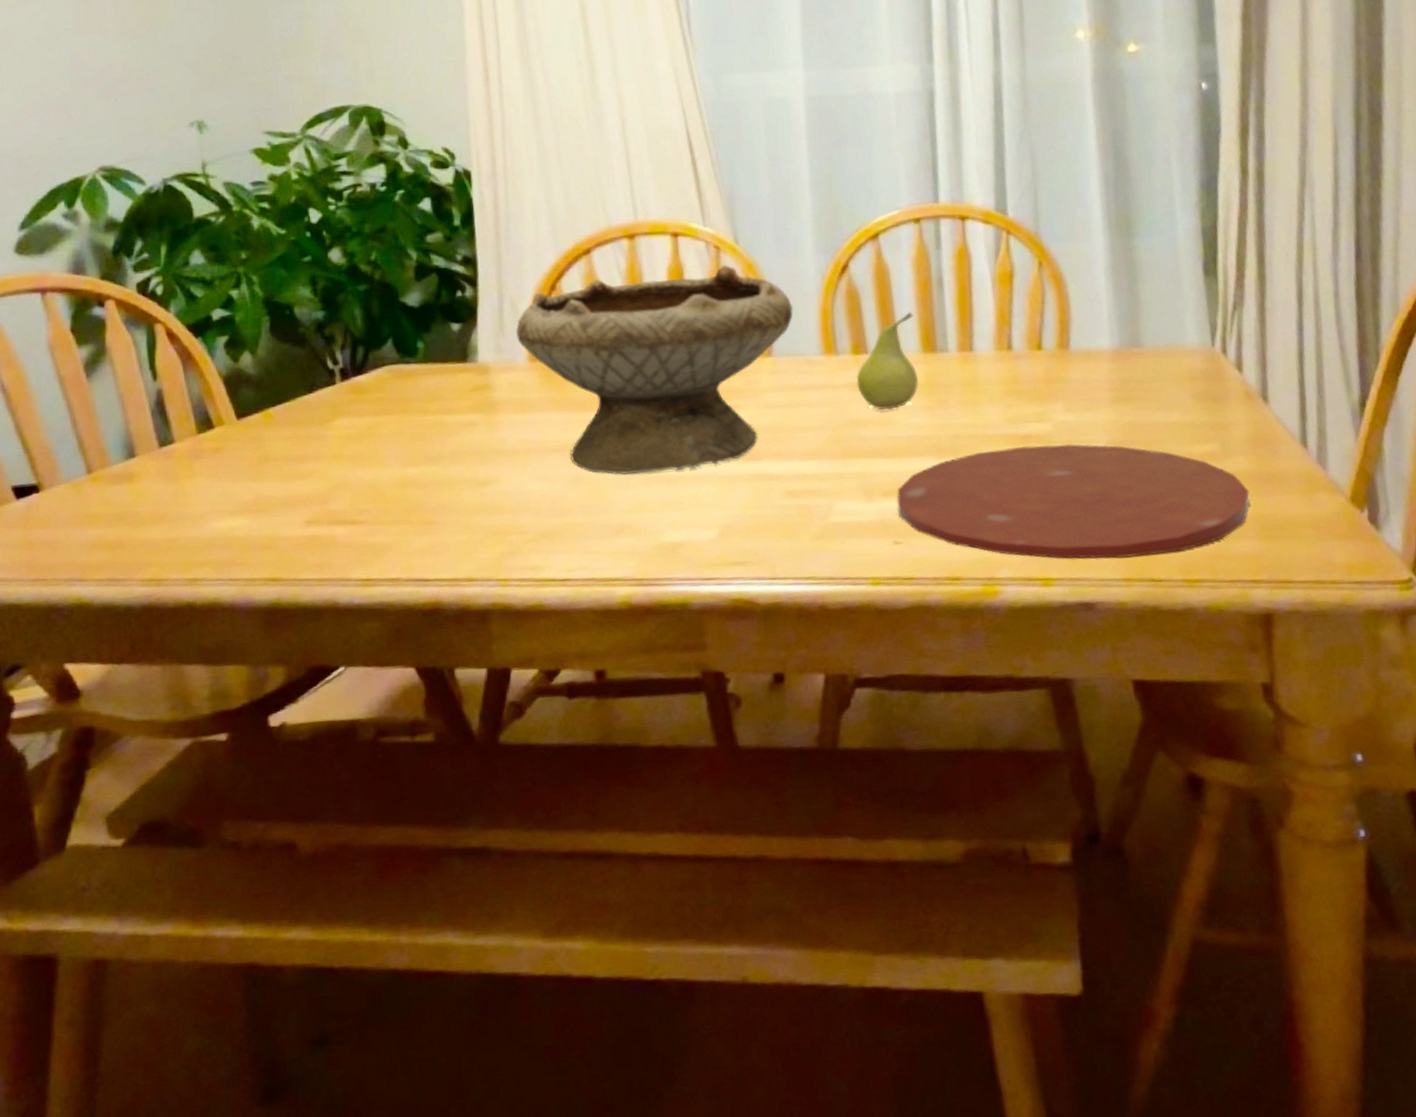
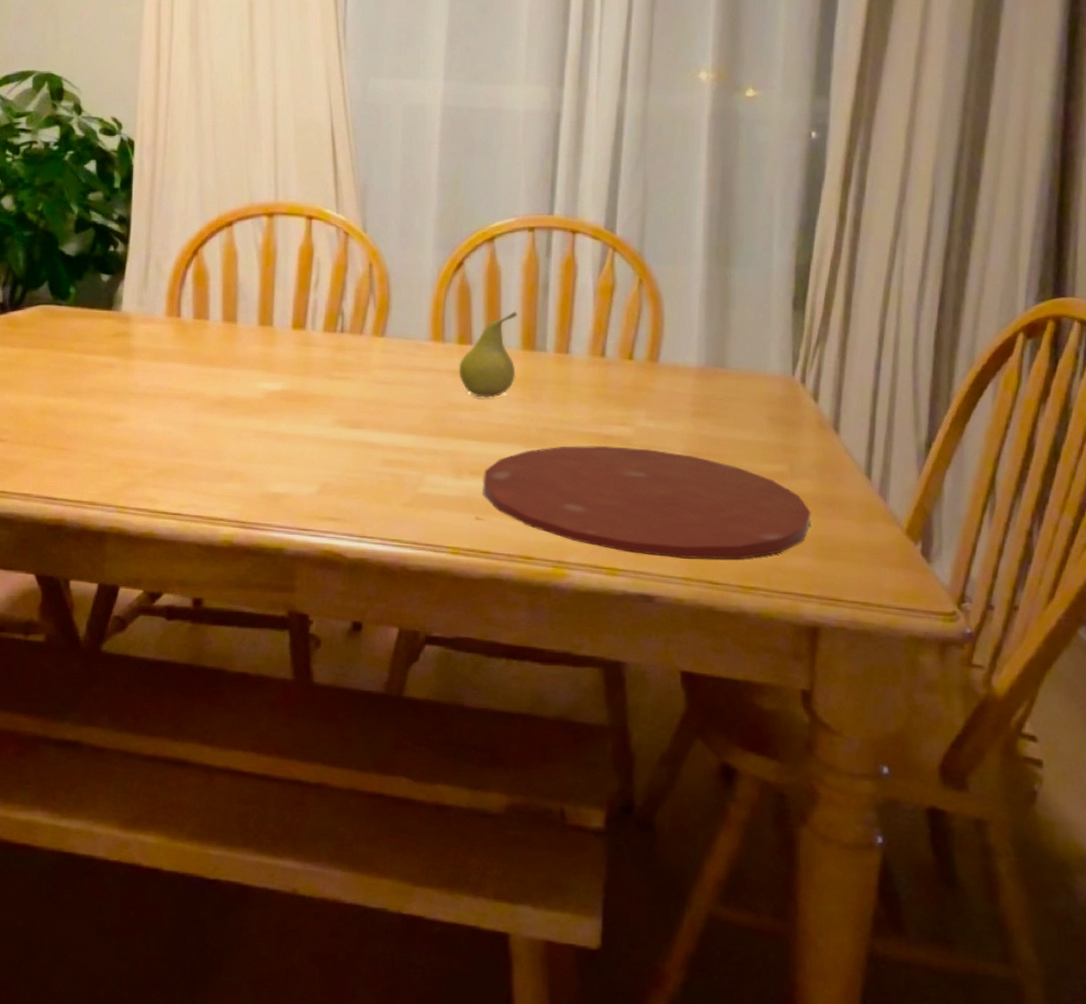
bowl: present [516,265,794,476] -> none [158,250,410,429]

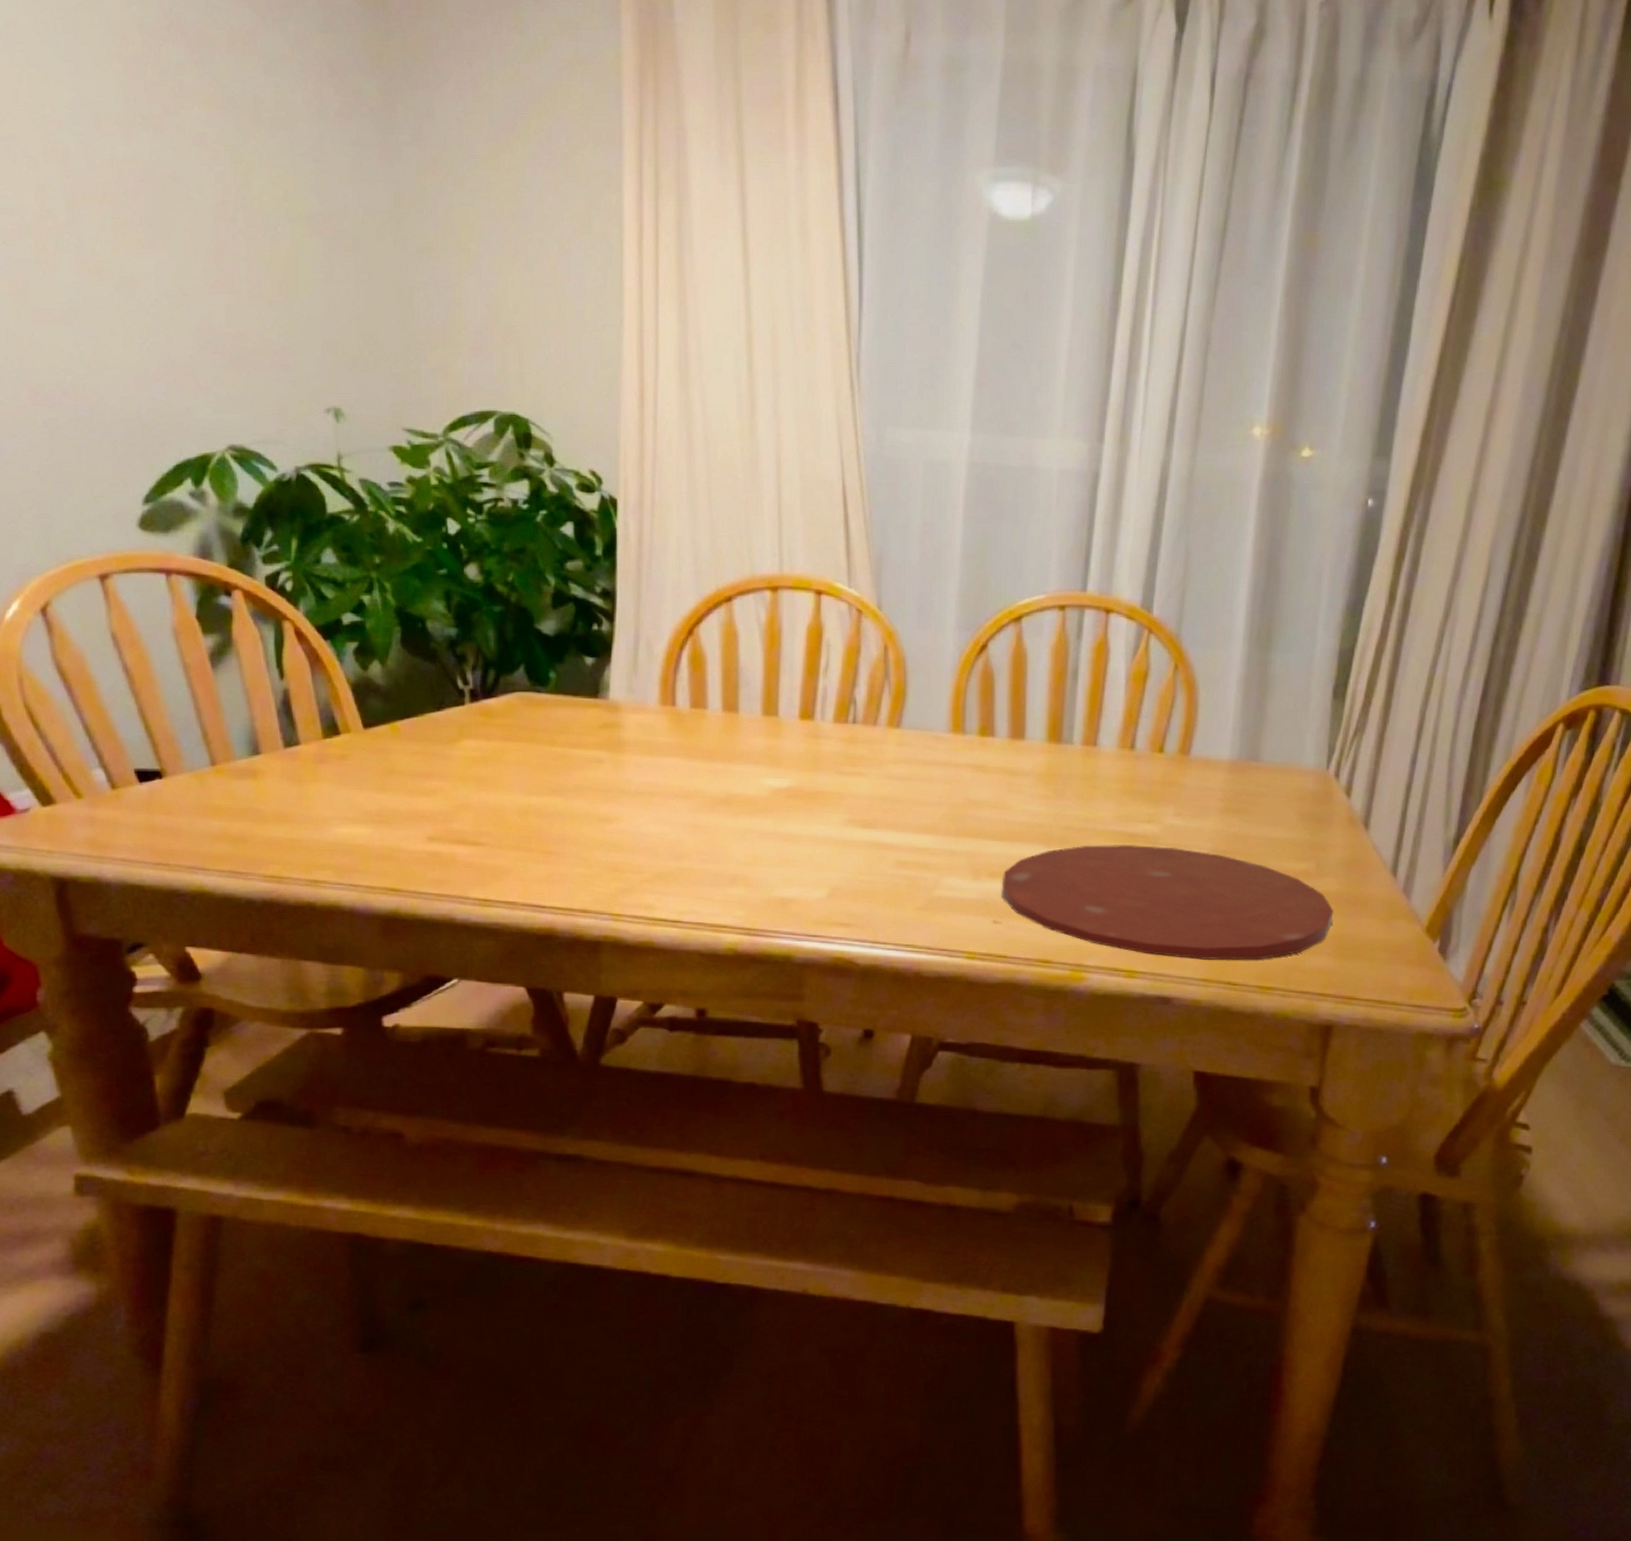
fruit: present [459,311,518,398] -> none [979,700,1044,794]

